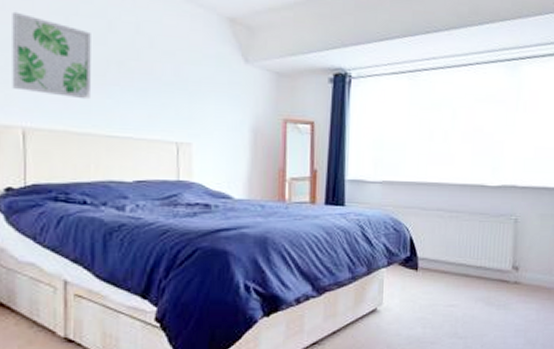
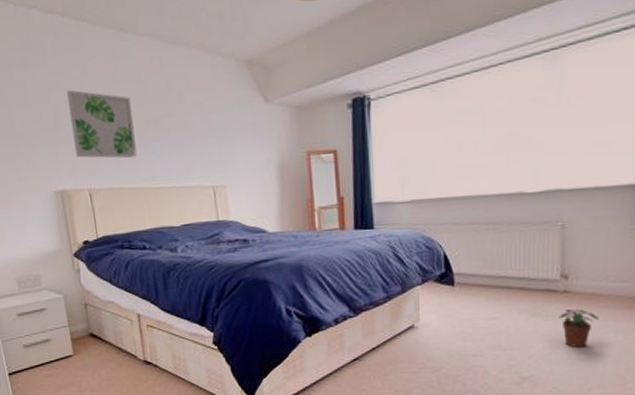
potted plant: none [509,299,543,338] -> present [559,308,599,348]

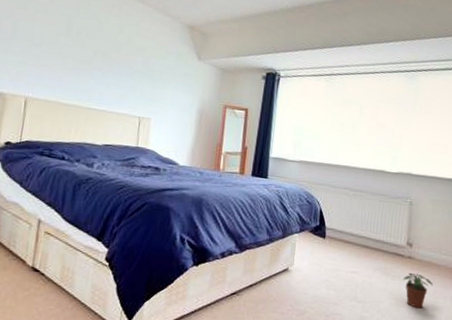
wall art: present [67,89,137,159] -> none [22,12,86,80]

